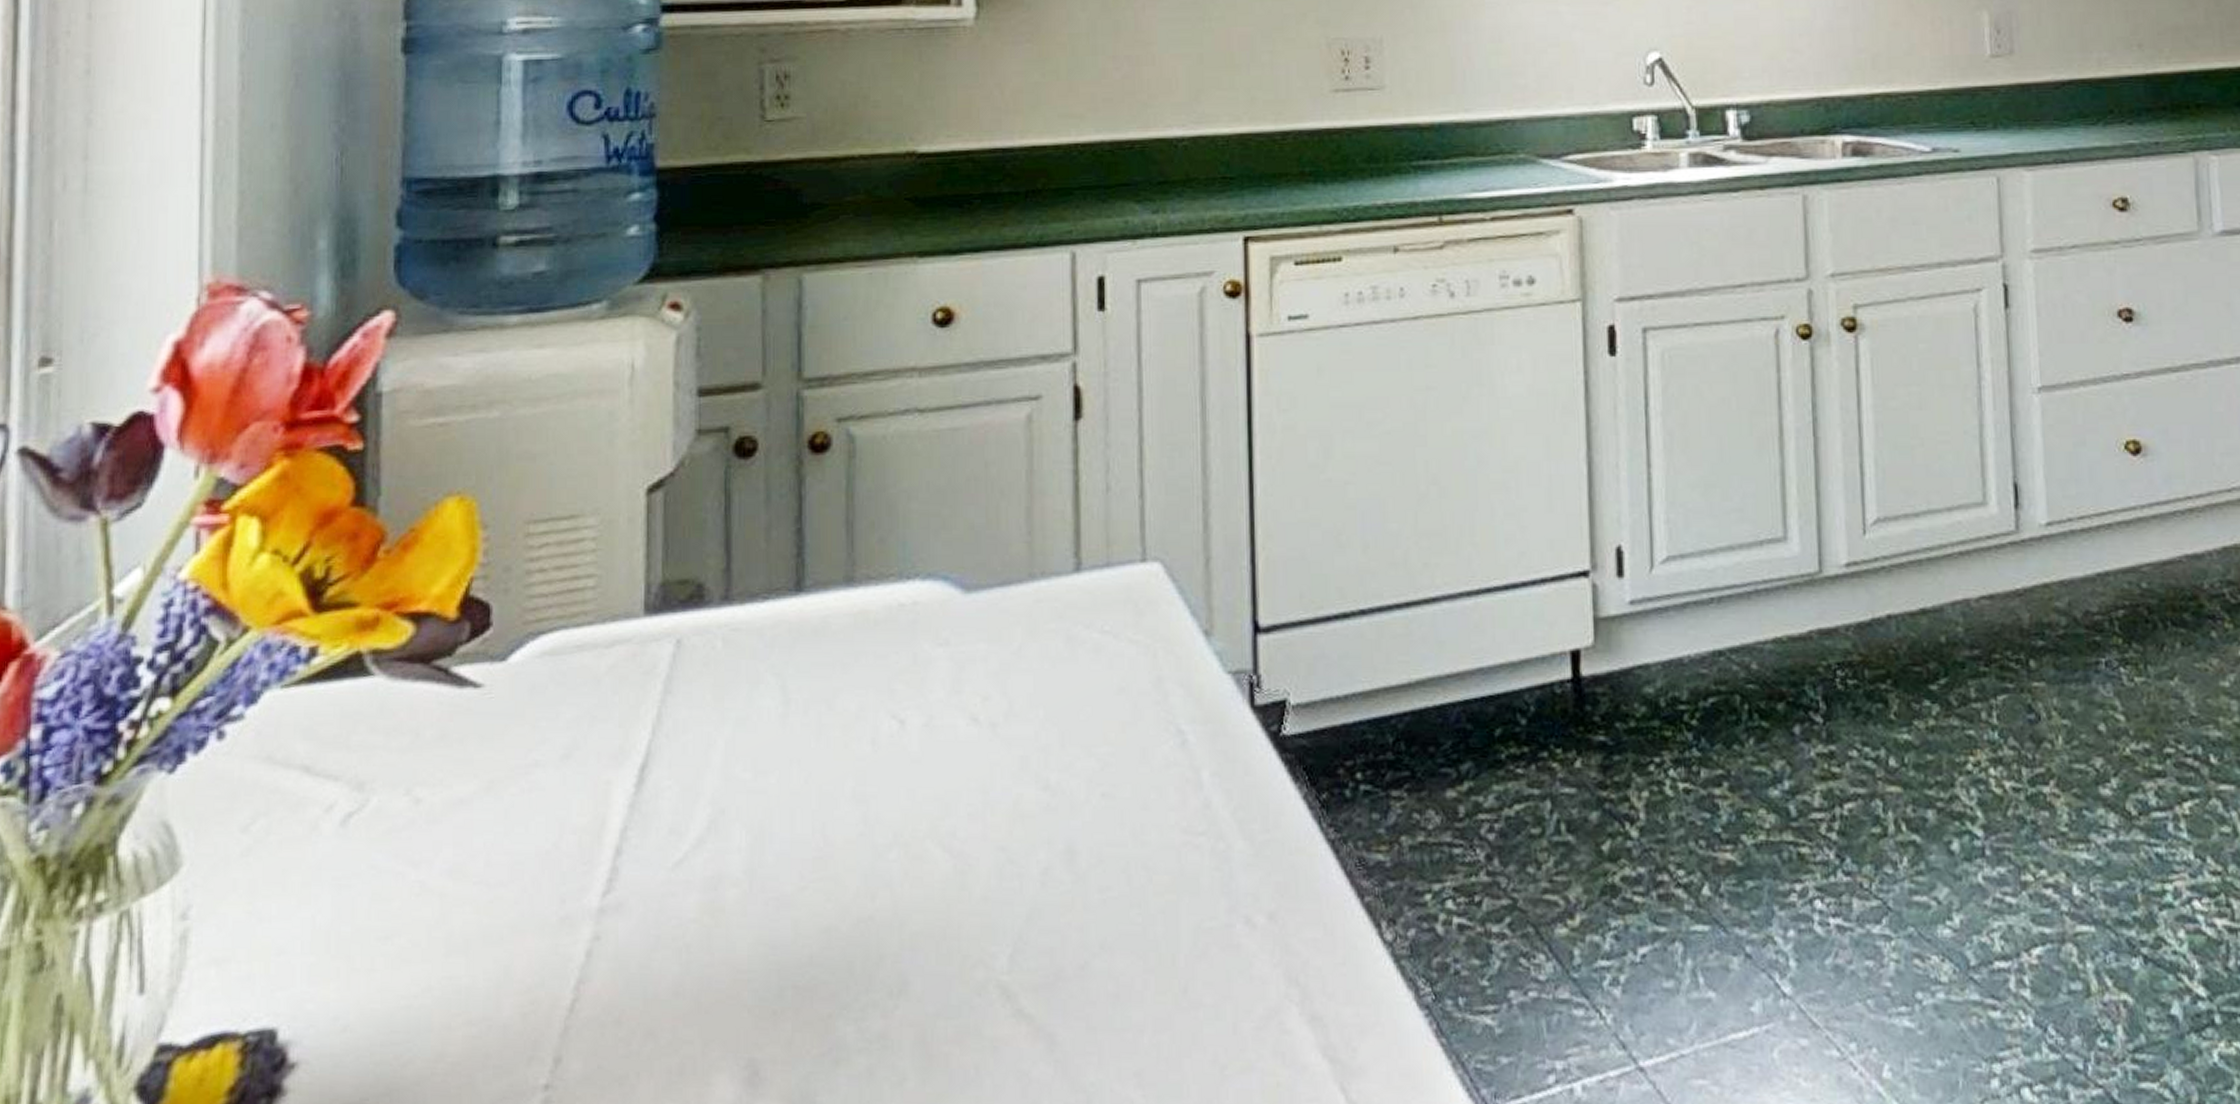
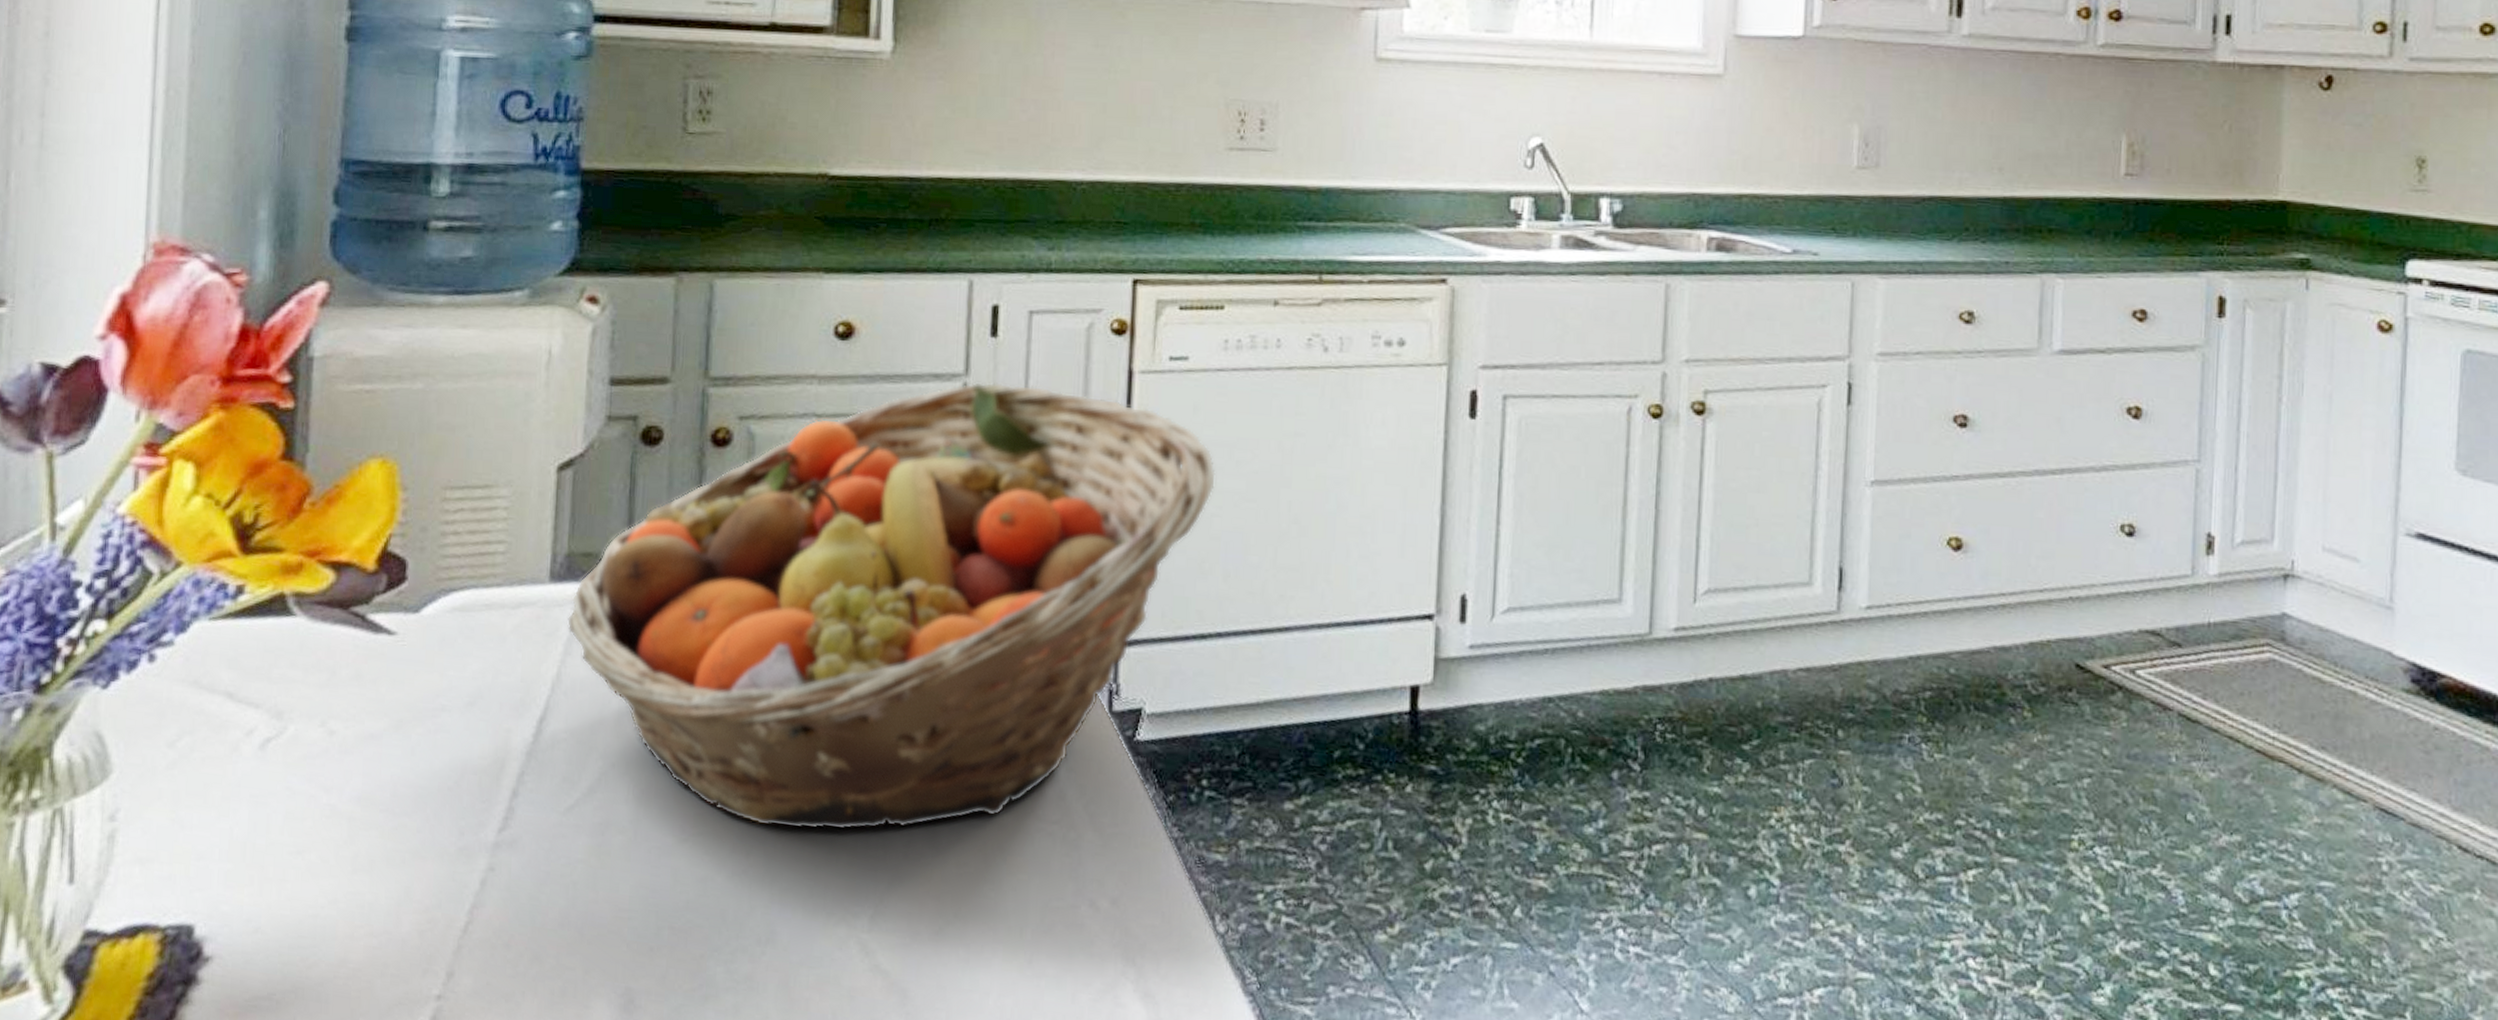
fruit basket: none [665,359,1347,866] -> present [566,382,1217,831]

